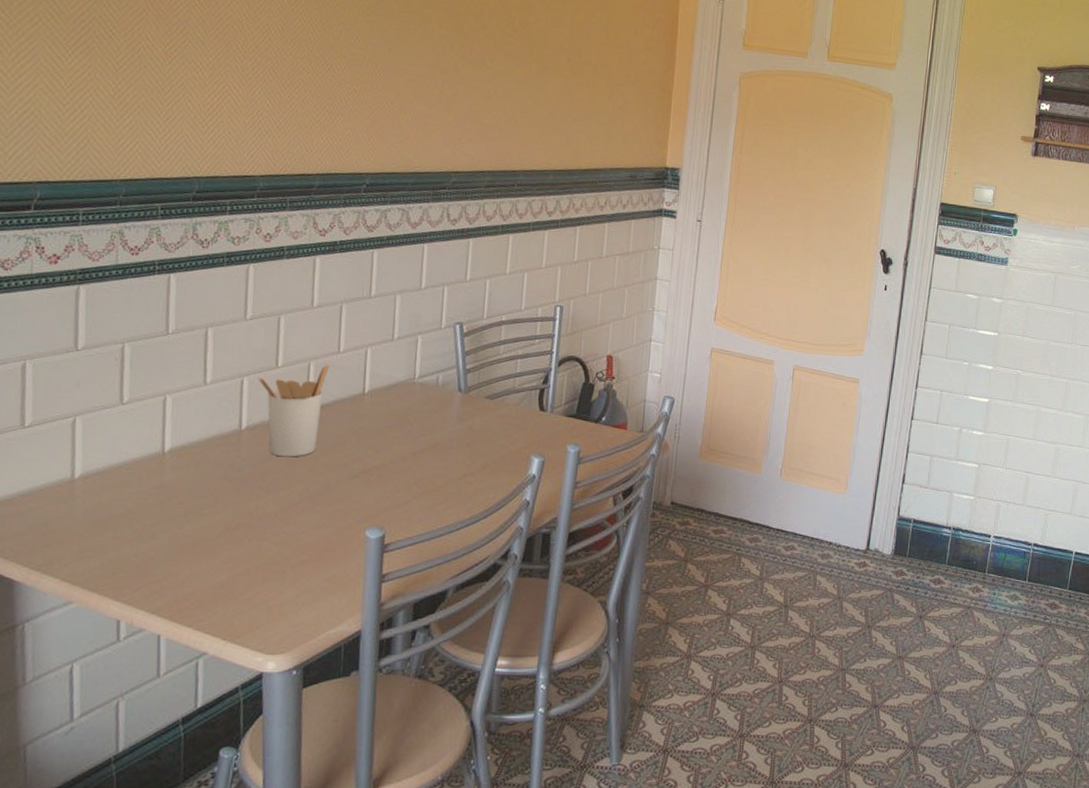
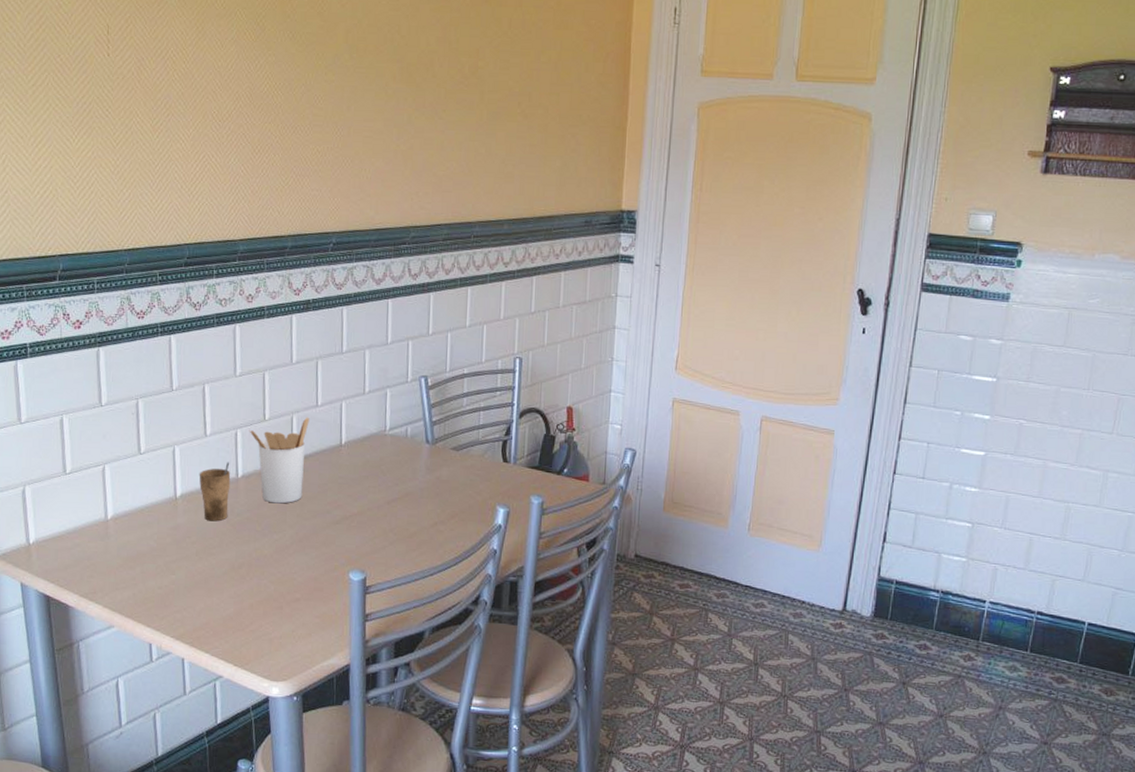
cup: none [193,412,233,478] -> present [199,462,231,522]

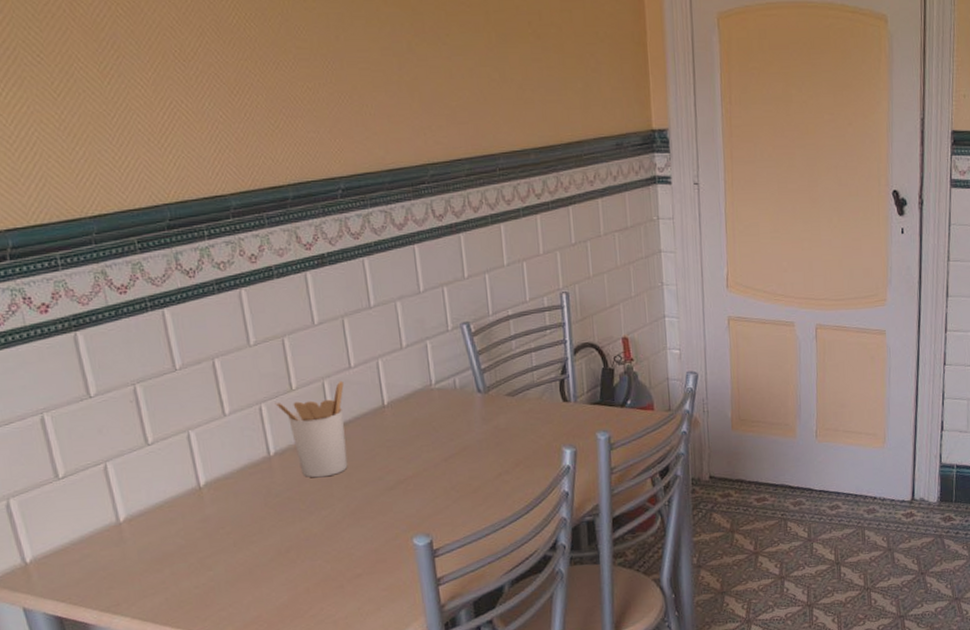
cup: present [199,462,231,522] -> none [223,440,265,507]

